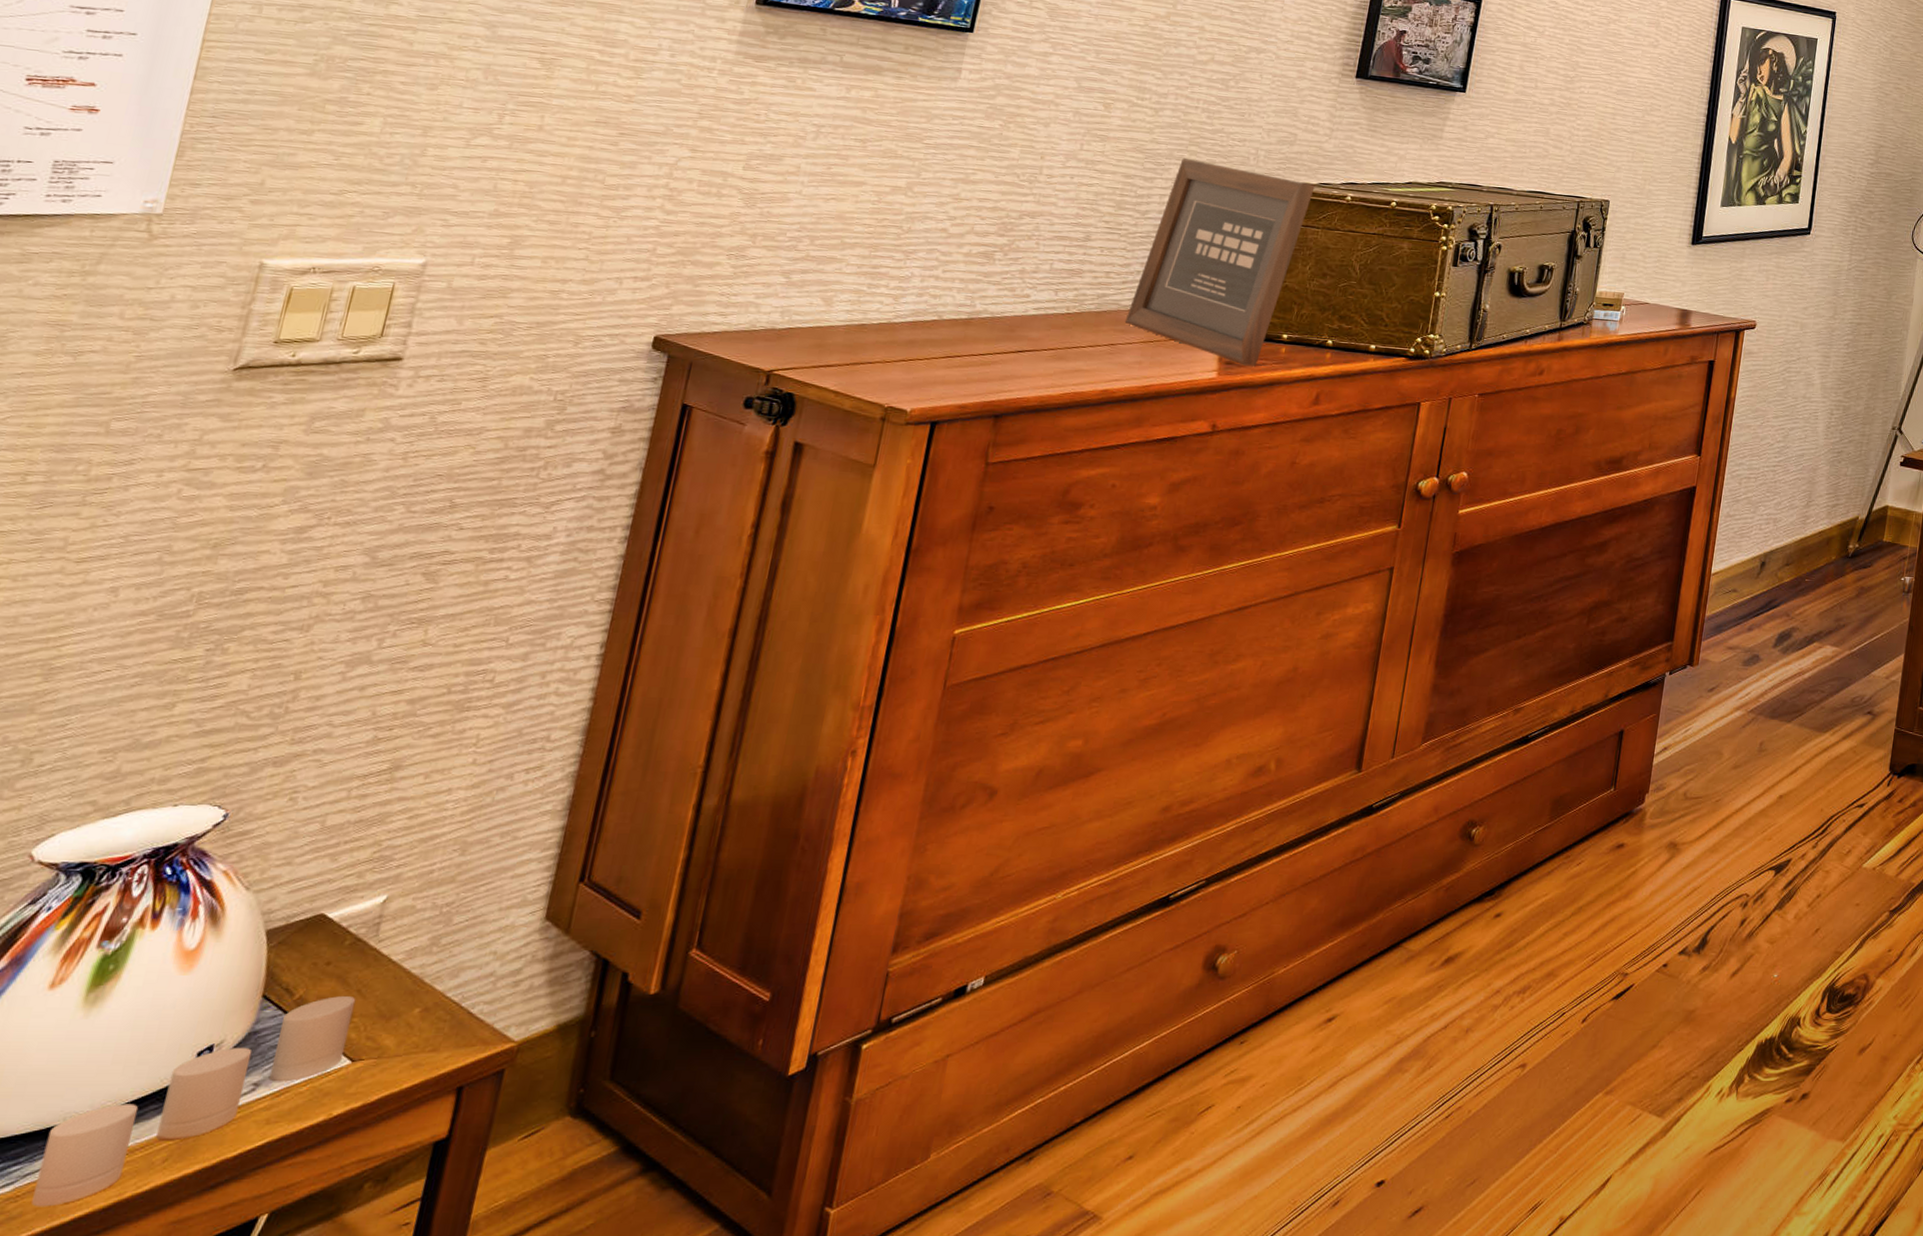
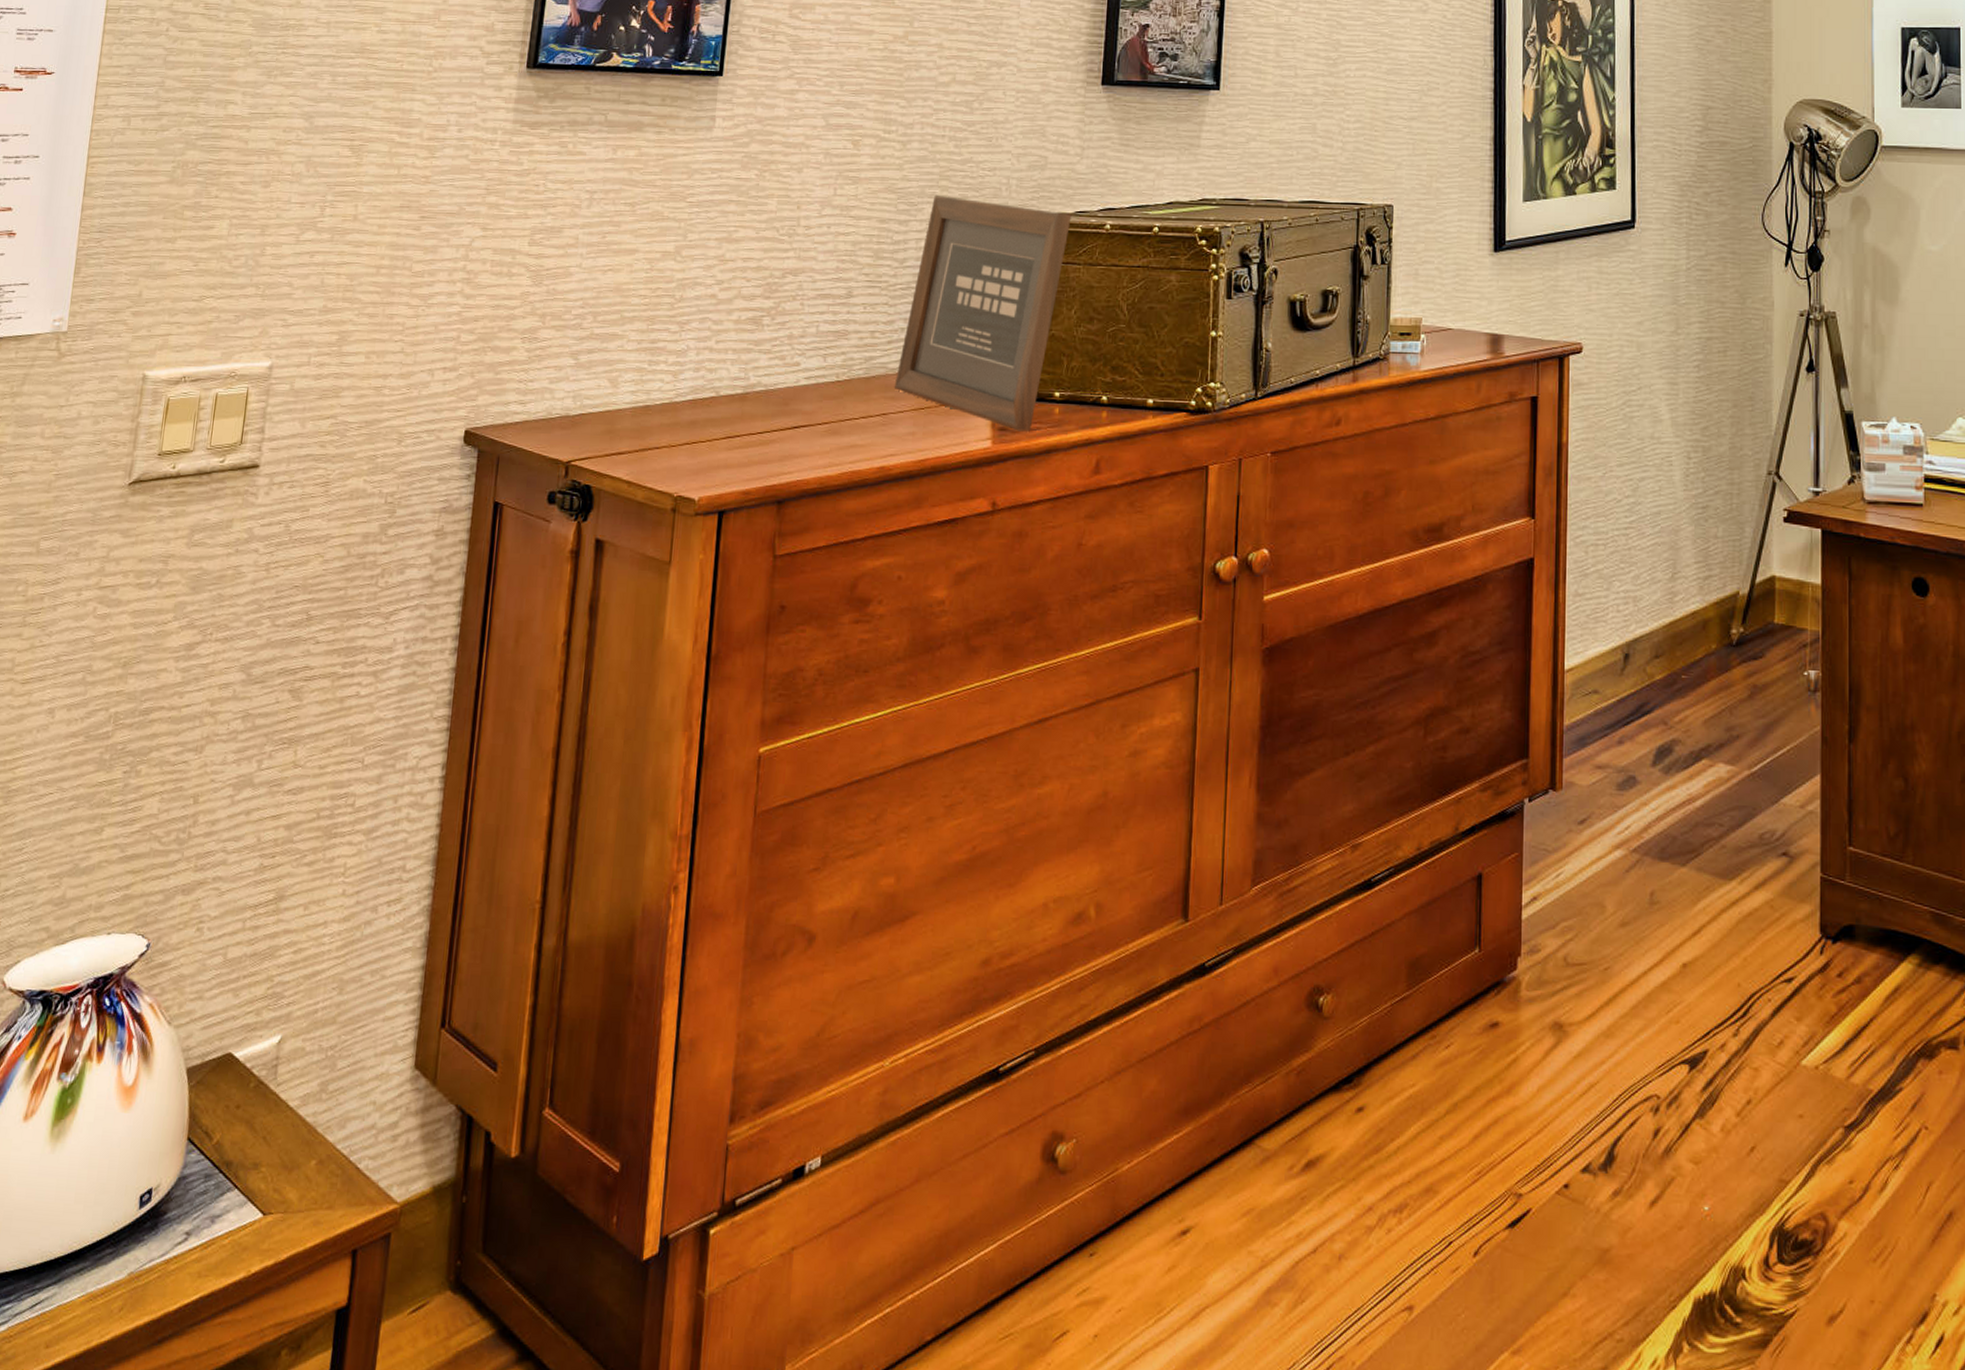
candle: present [31,996,356,1207] -> none [22,1143,263,1350]

